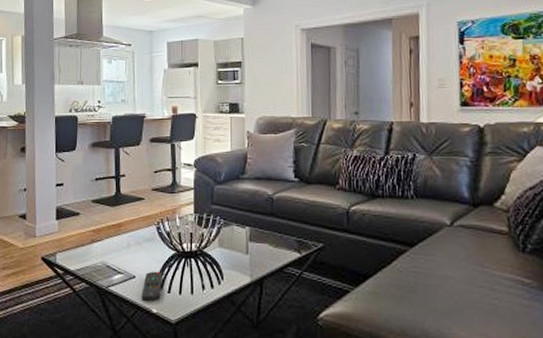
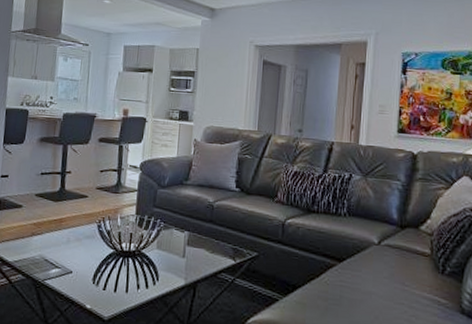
remote control: present [141,271,162,301] -> none [76,267,99,297]

